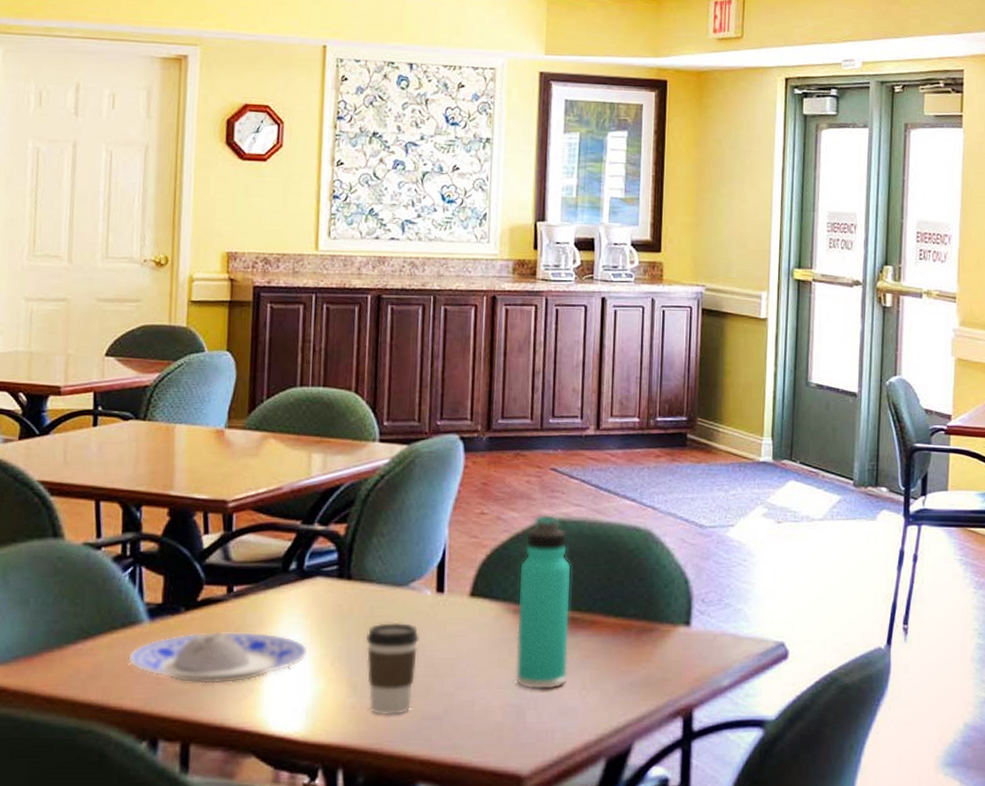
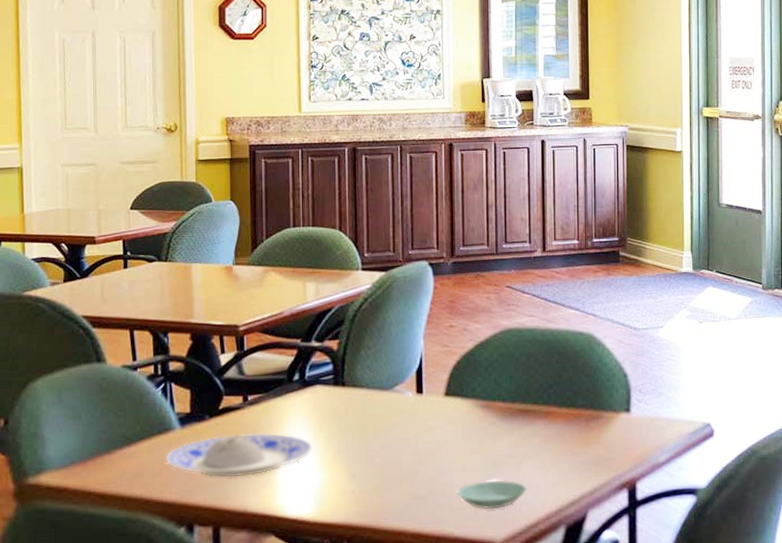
coffee cup: present [365,622,419,716] -> none [359,419,404,498]
saucer: none [478,700,561,735] -> present [457,480,526,510]
thermos bottle: present [515,514,572,690] -> none [485,325,530,471]

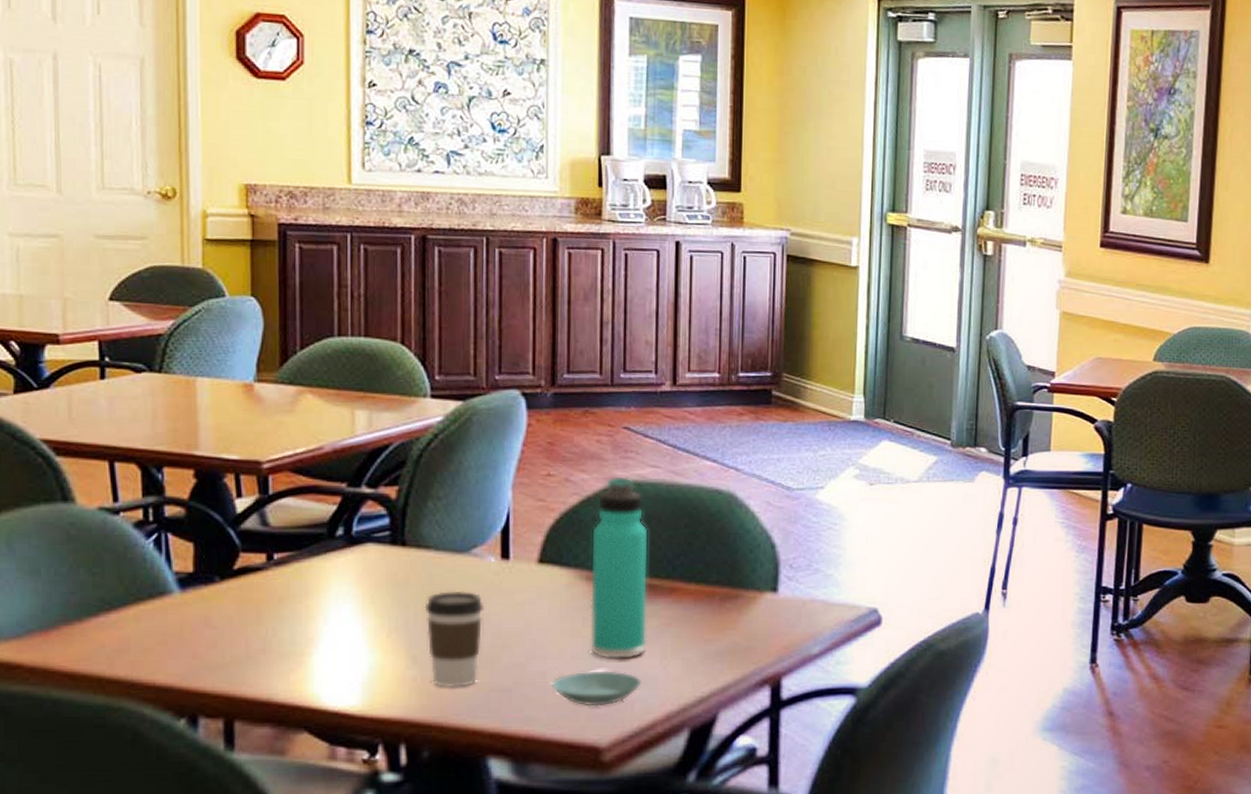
plate: present [165,432,312,478] -> none [158,601,361,657]
coffee cup: none [359,419,404,498] -> present [424,590,484,688]
thermos bottle: none [485,325,530,471] -> present [590,476,650,660]

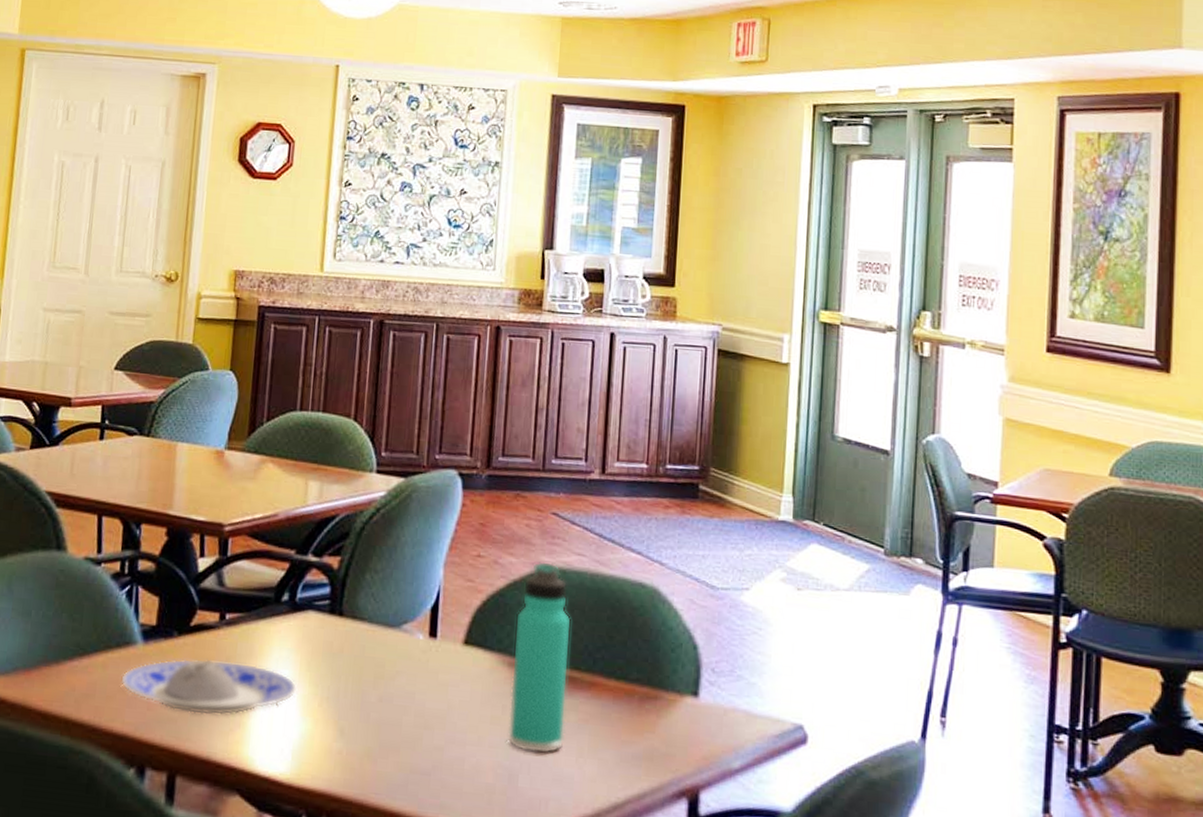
plate: none [158,601,361,657] -> present [121,658,297,715]
coffee cup: present [424,590,484,688] -> none [354,665,410,766]
saucer: present [551,671,641,707] -> none [468,761,556,801]

